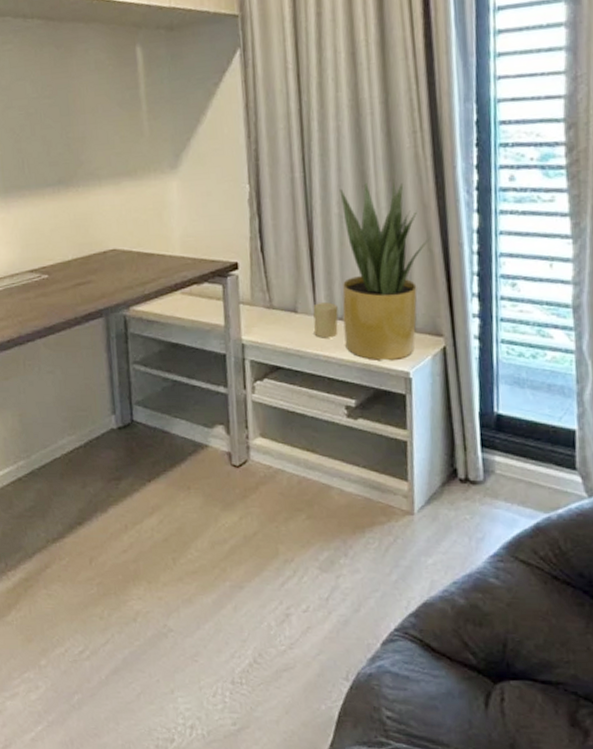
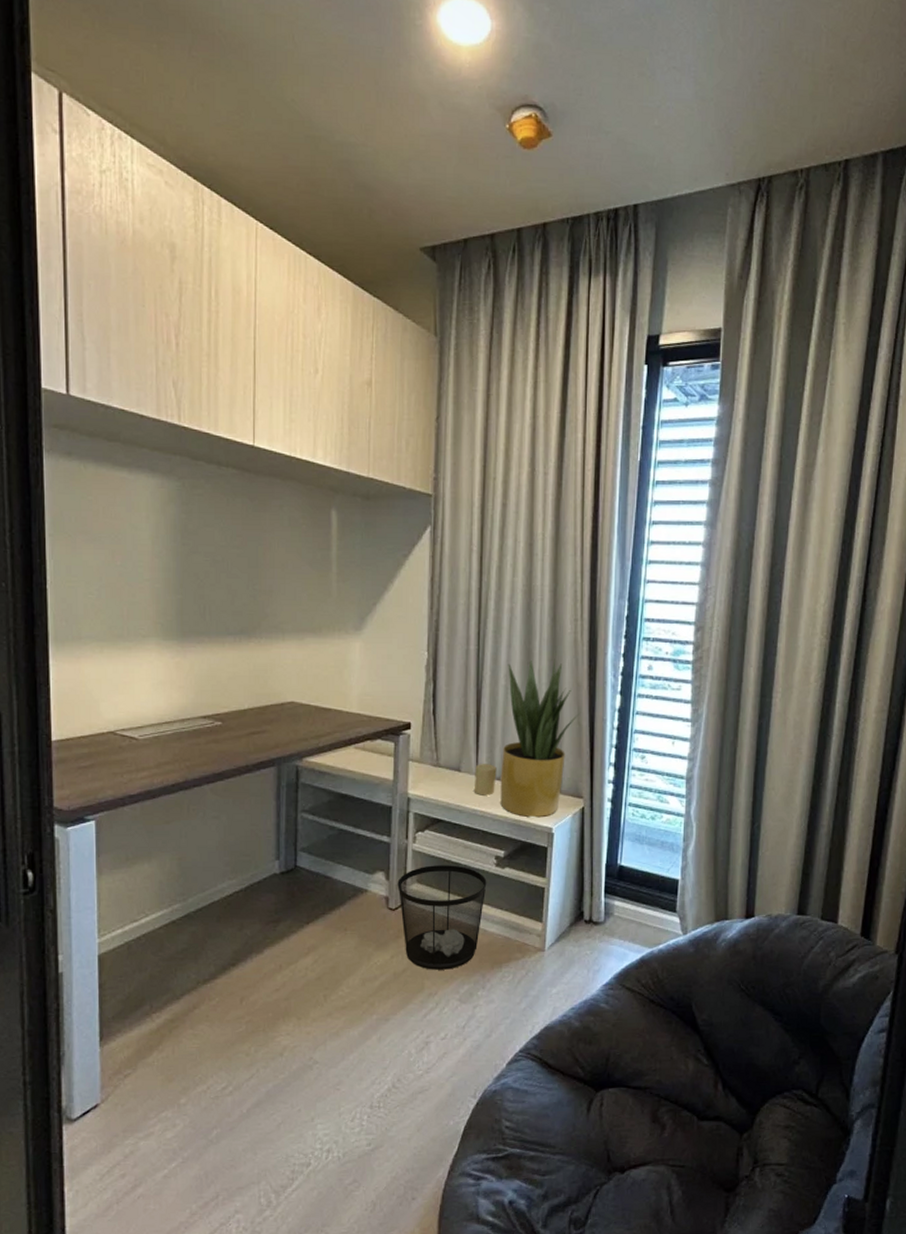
waste bin: none [239,417,339,534] -> present [397,865,487,970]

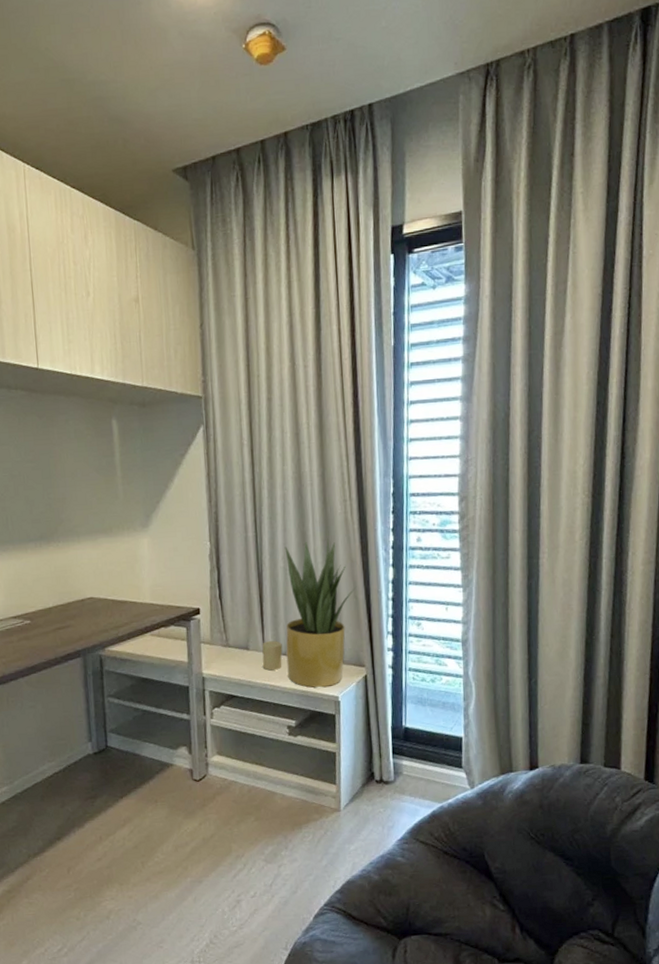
waste bin: present [397,865,487,970] -> none [199,736,282,834]

